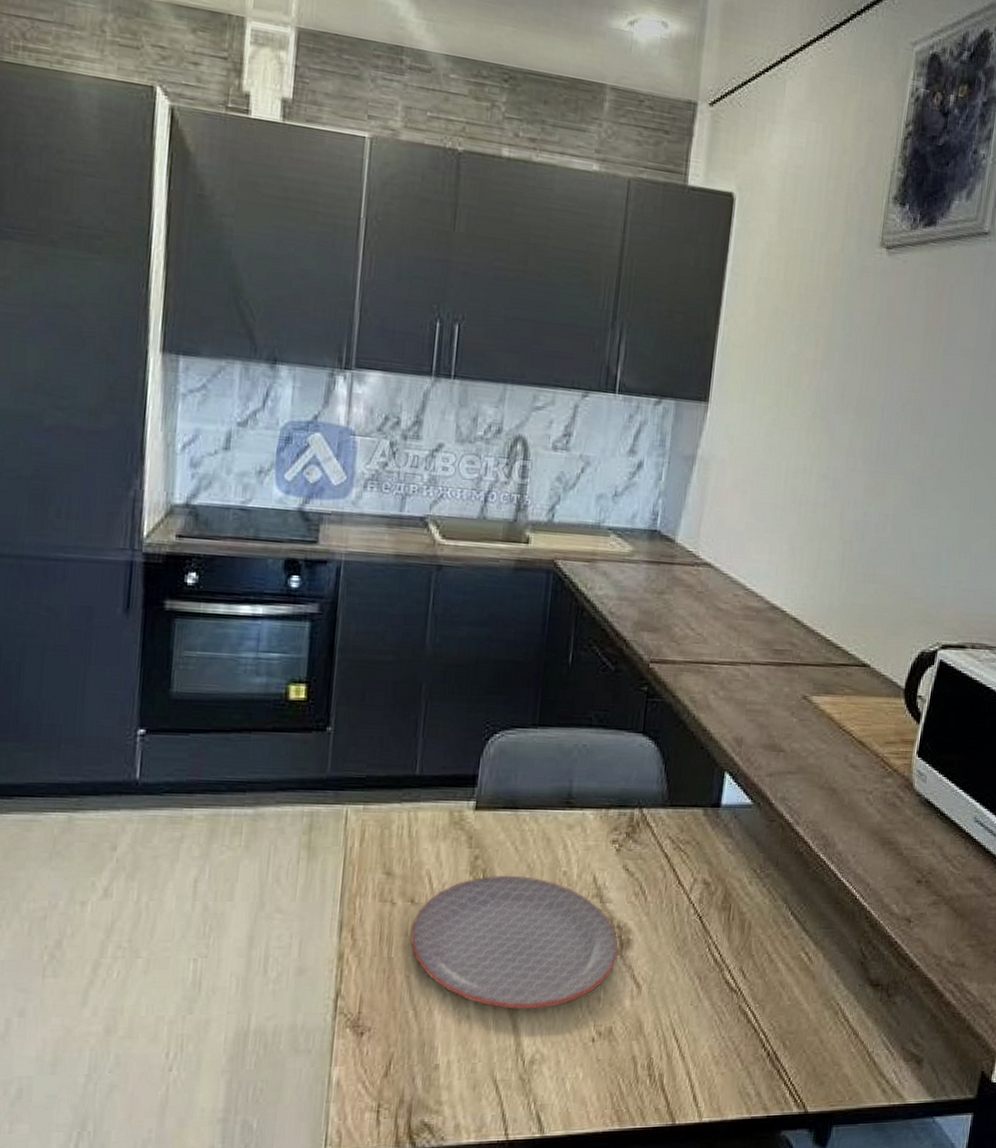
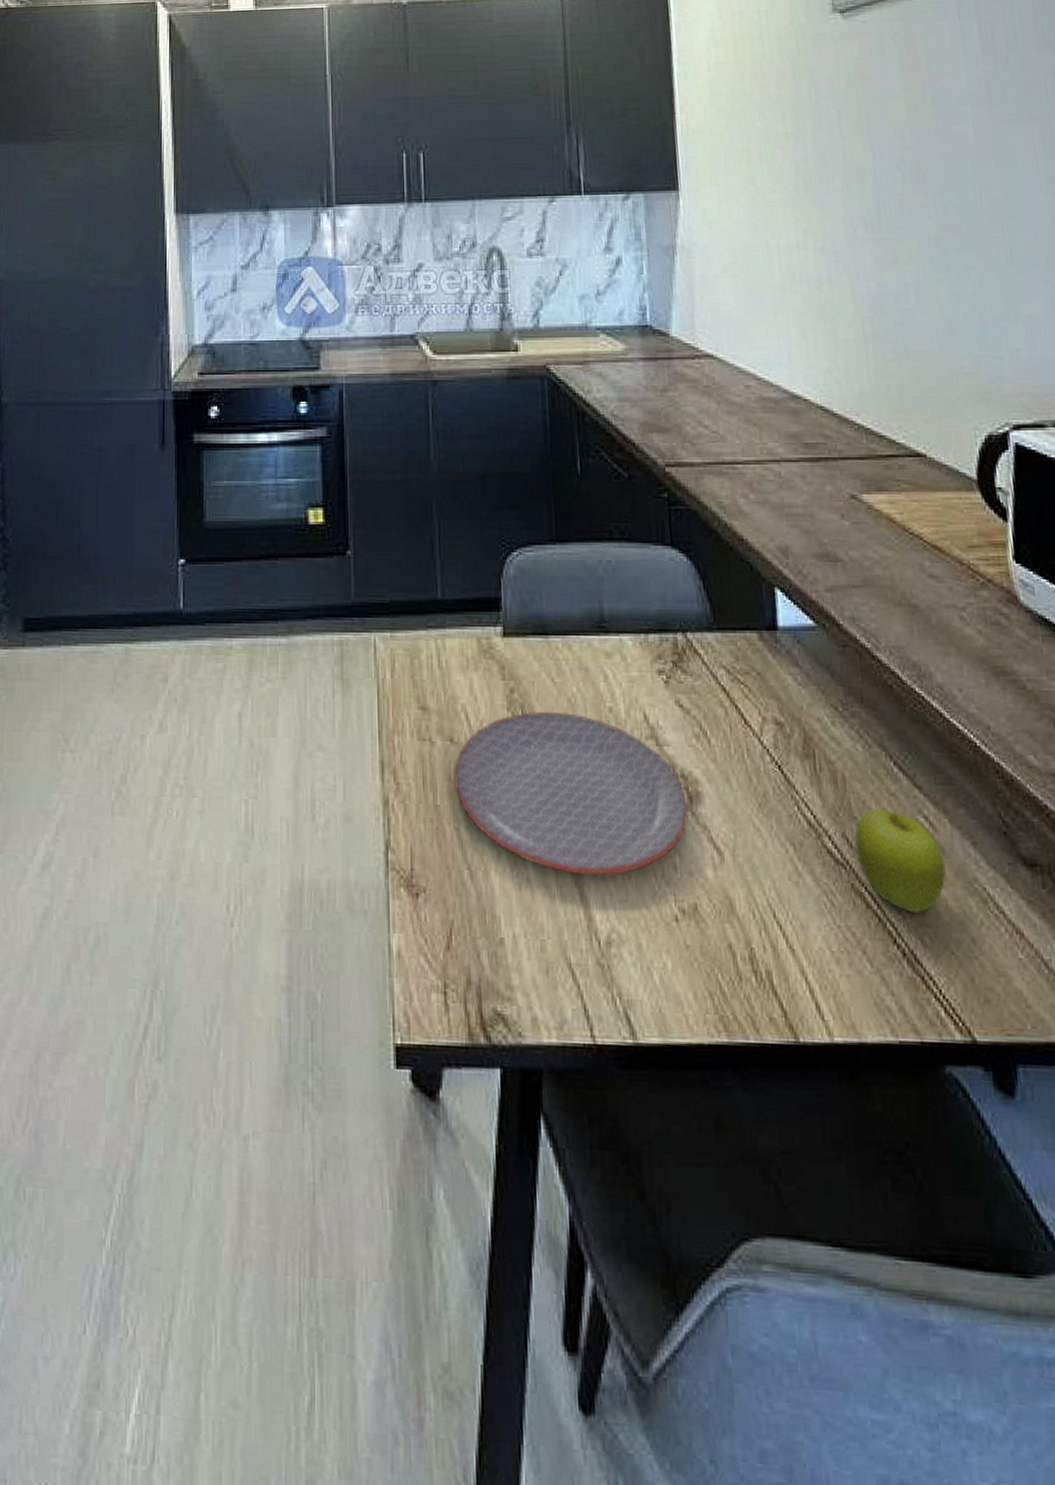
fruit: none [748,948,814,1025] -> present [854,809,947,914]

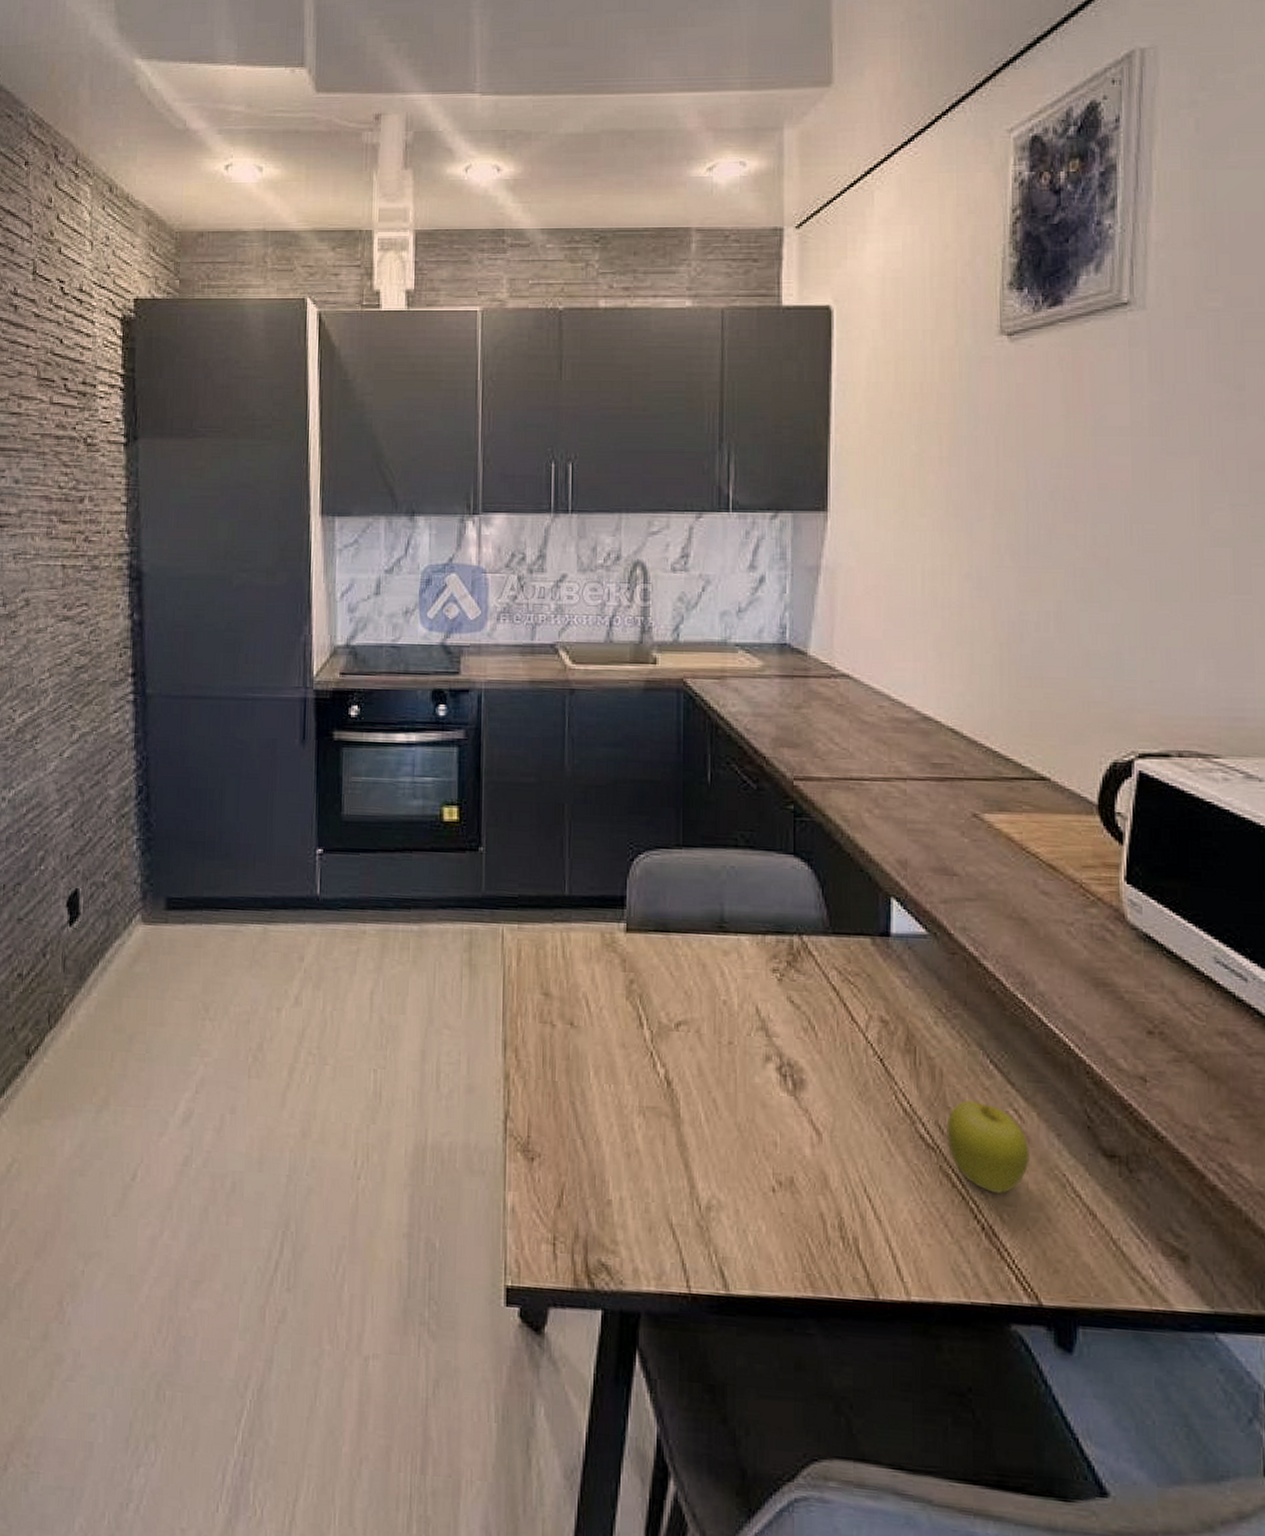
plate: present [454,712,688,876] -> none [572,1001,791,1150]

